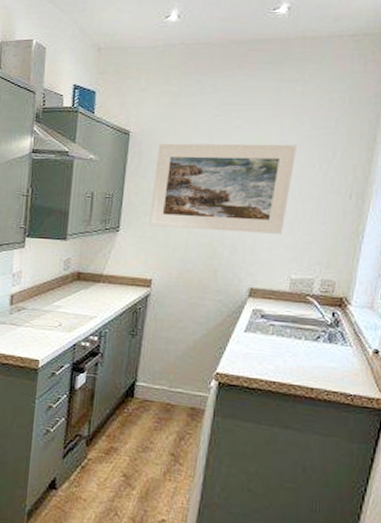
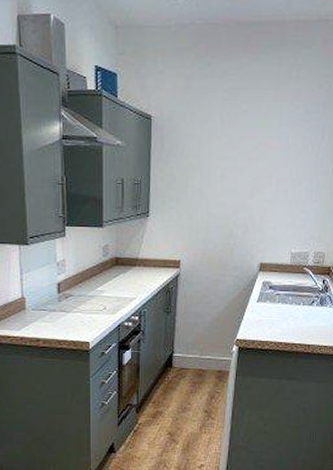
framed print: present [149,143,296,234] -> none [174,128,293,213]

